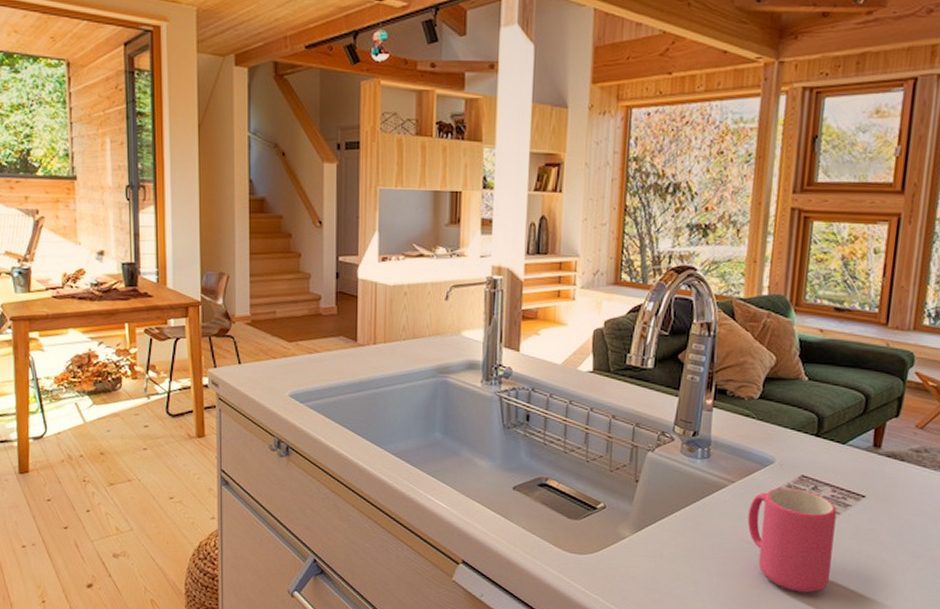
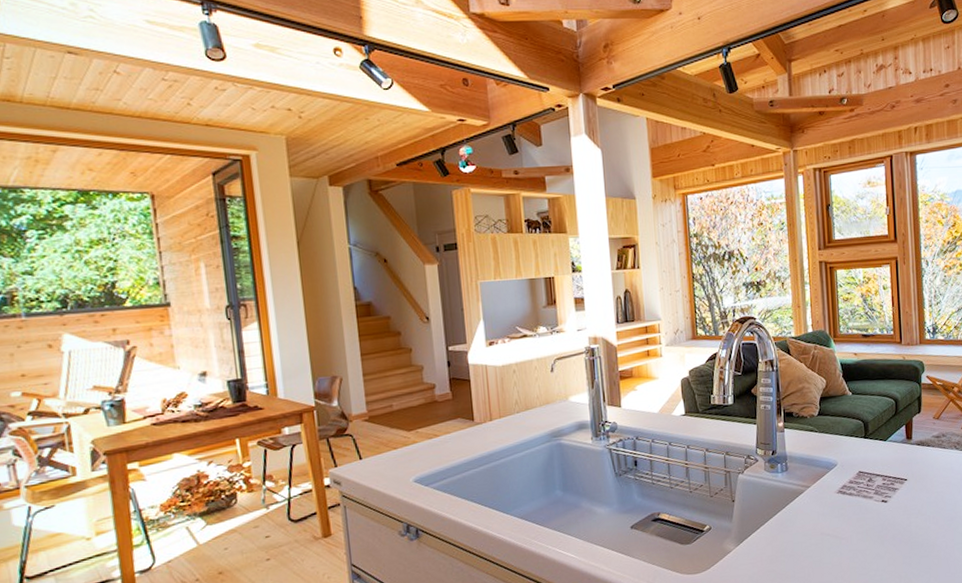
mug: present [747,487,837,593] -> none [824,483,891,568]

